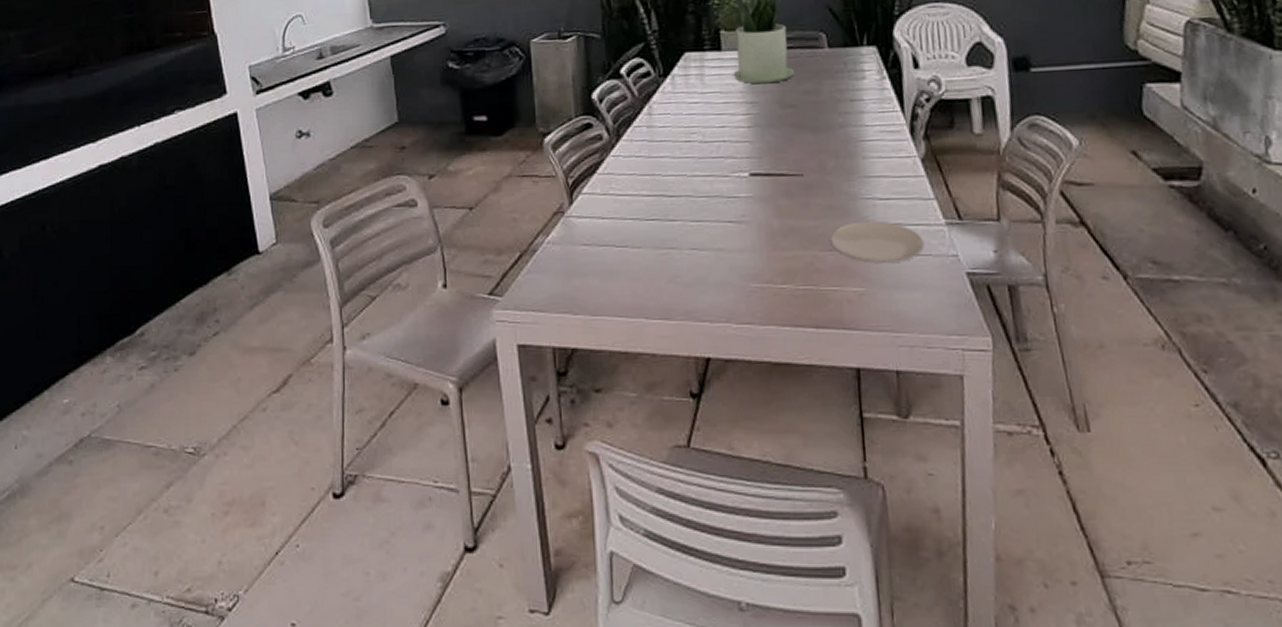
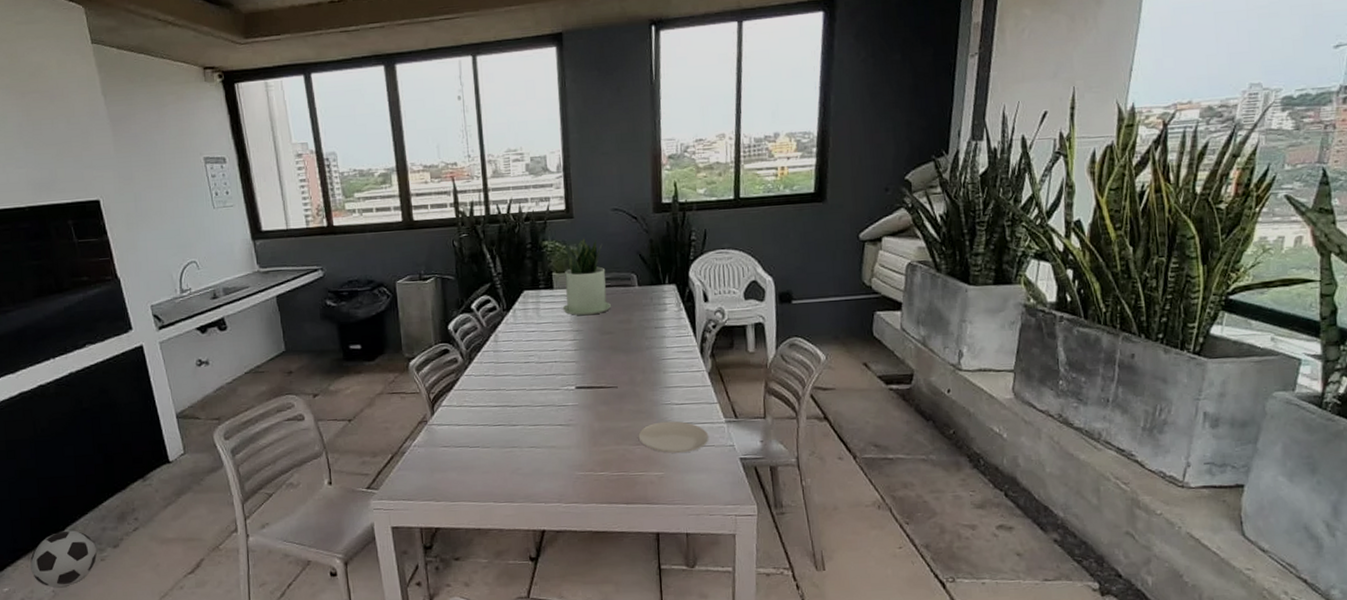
soccer ball: none [95,331,170,402] -> present [30,530,97,588]

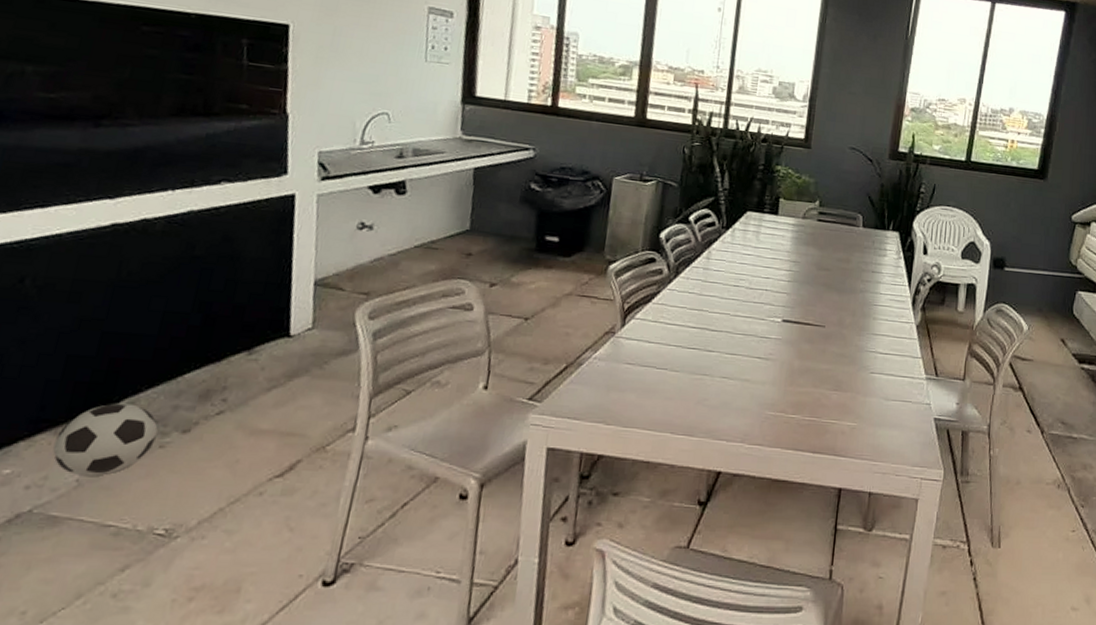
planter: present [562,238,612,316] -> none [783,170,835,249]
plate: present [638,421,709,453] -> none [837,369,908,405]

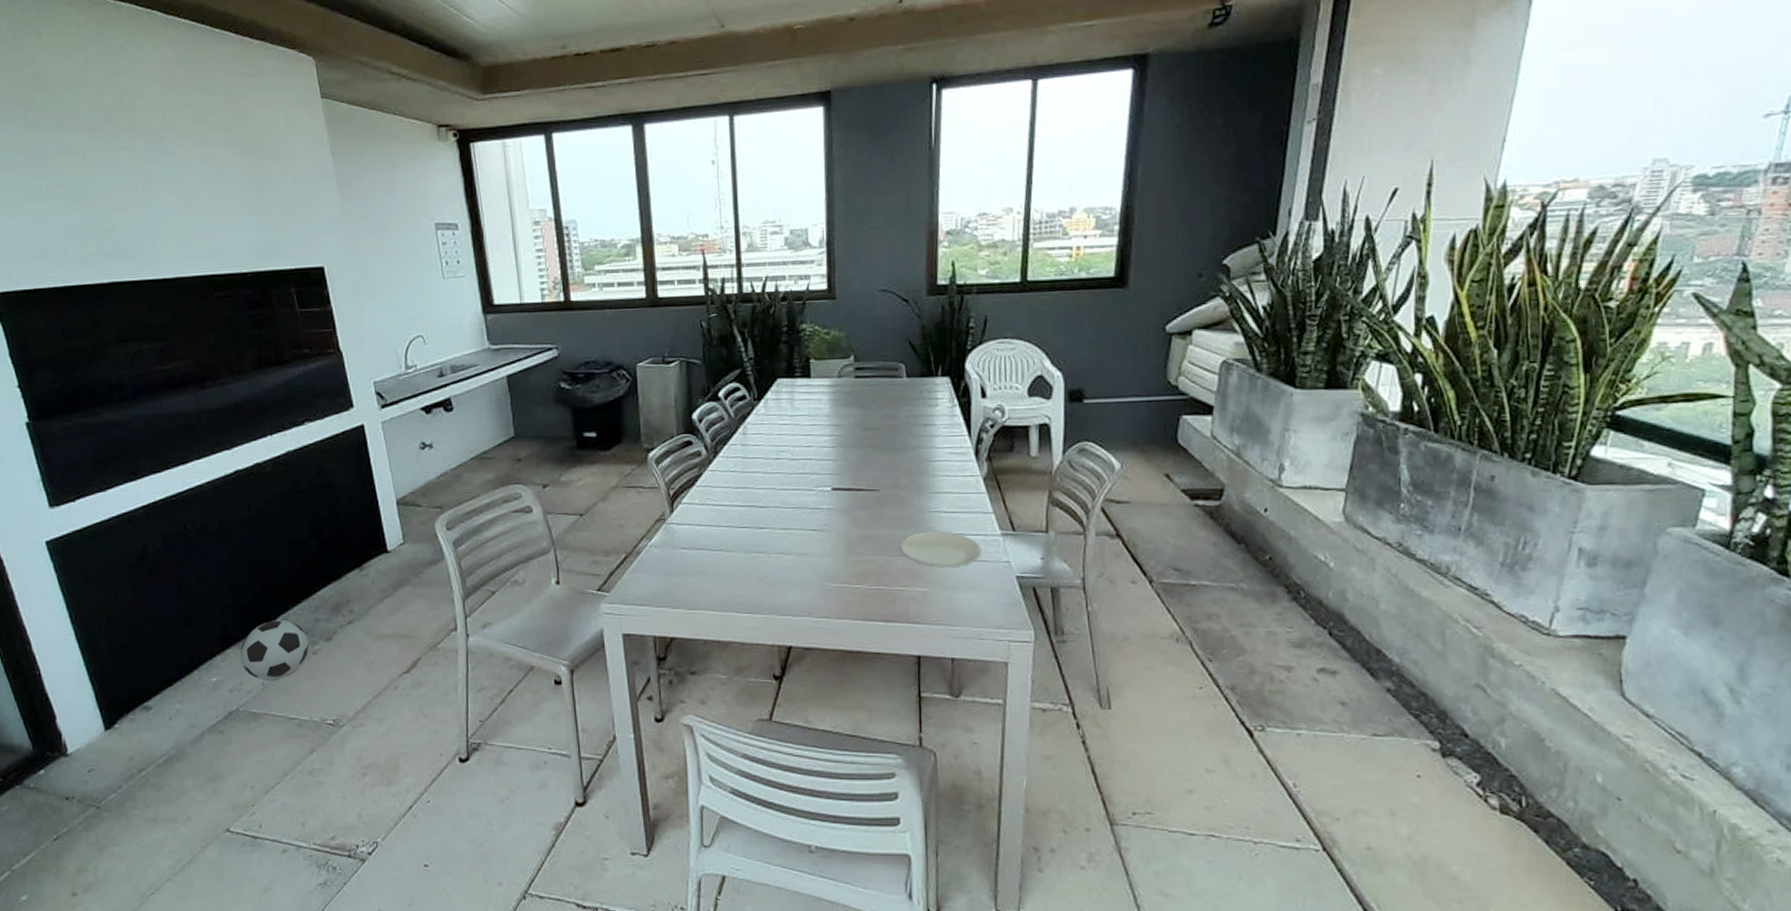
plate: none [837,369,908,405] -> present [900,531,982,567]

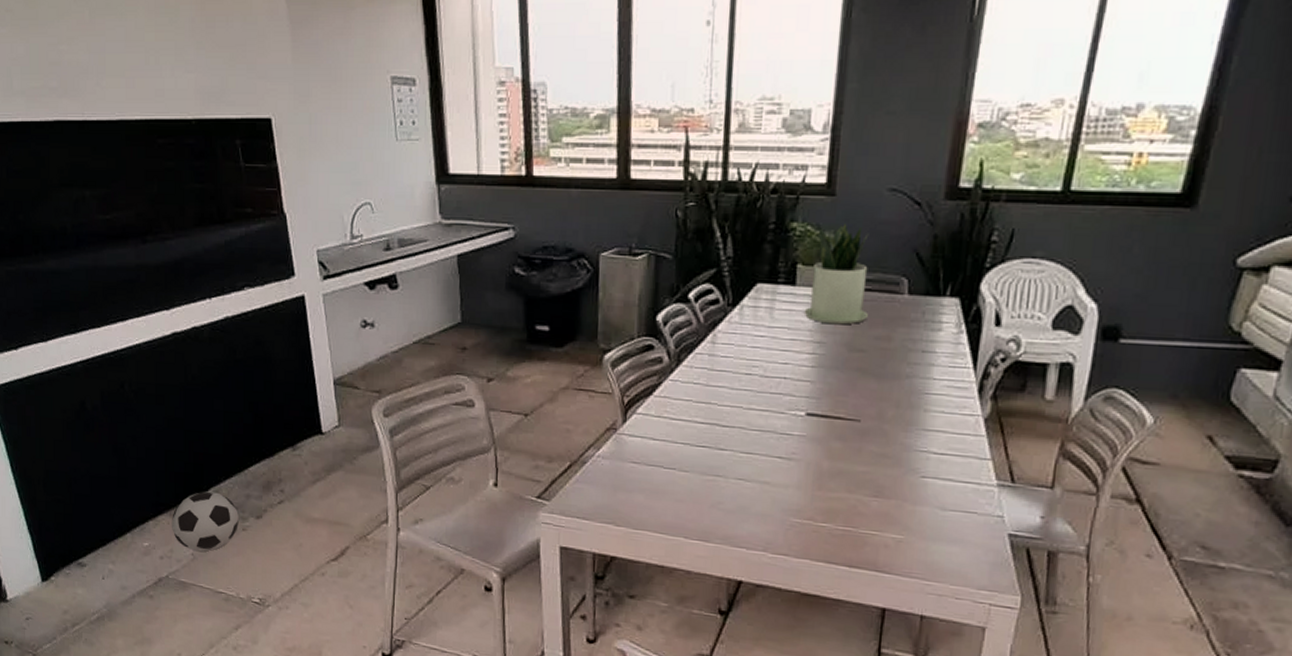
planter: none [820,322,876,409] -> present [804,224,869,325]
plate: present [900,531,982,567] -> none [877,472,972,516]

